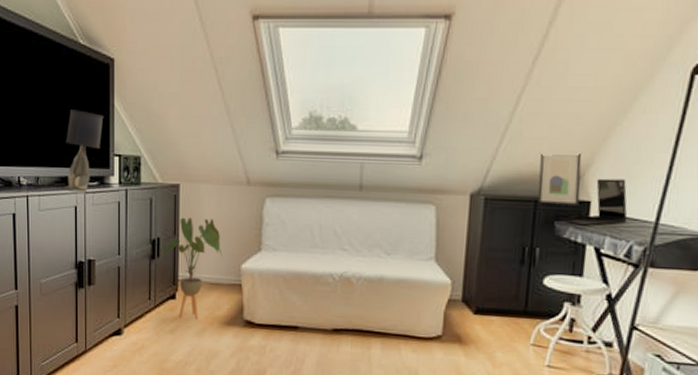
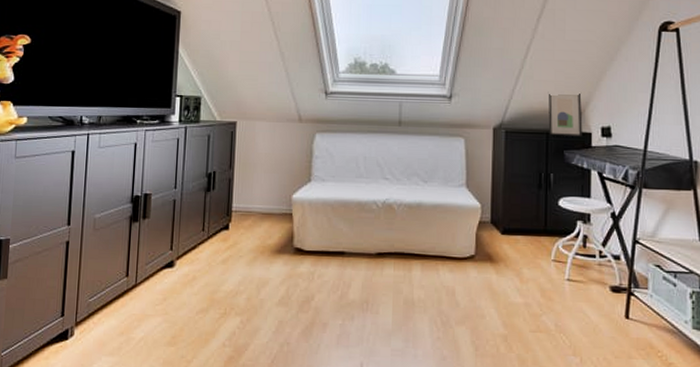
table lamp: present [64,110,104,193] -> none [125,55,168,131]
house plant: present [162,217,222,320] -> none [218,152,275,249]
laptop: present [561,178,628,226] -> none [569,114,622,154]

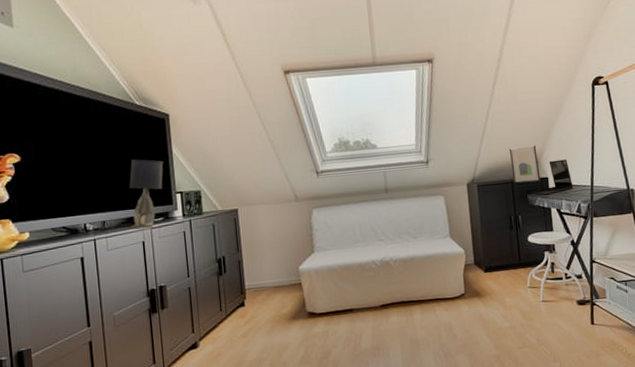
table lamp: none [125,55,168,131] -> present [129,159,164,230]
laptop: none [569,114,622,154] -> present [531,159,574,195]

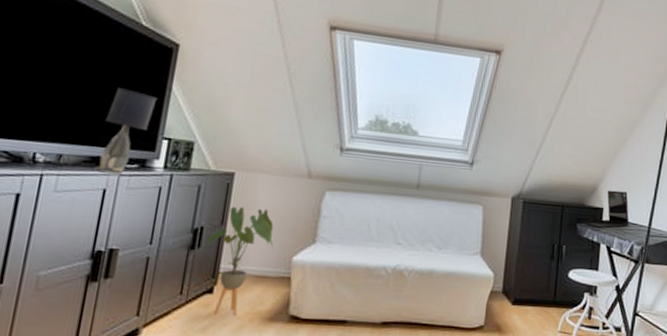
house plant: none [229,233,282,322] -> present [204,206,274,316]
picture frame: present [508,144,541,184] -> none [564,165,597,211]

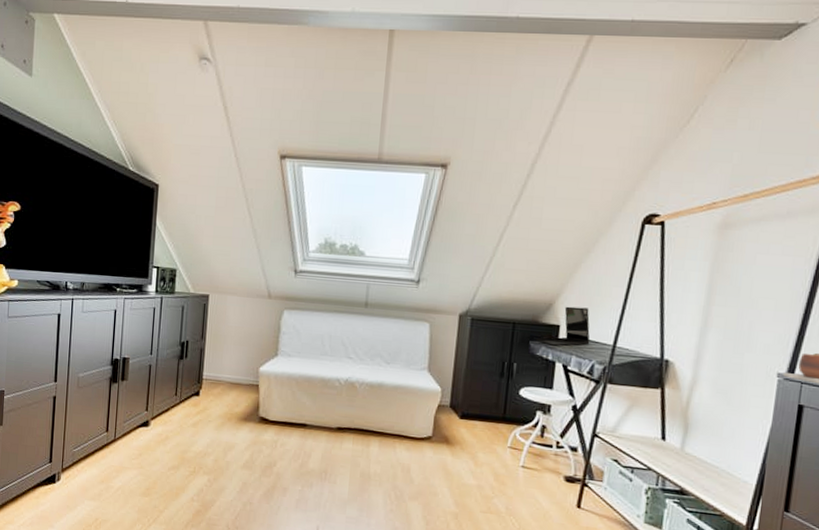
table lamp: present [93,88,158,176] -> none [106,226,146,299]
house plant: present [204,206,274,316] -> none [190,323,243,415]

